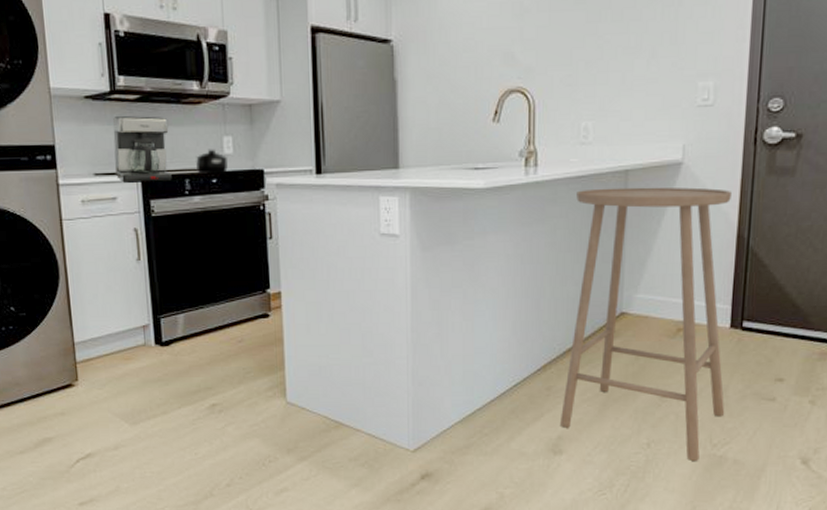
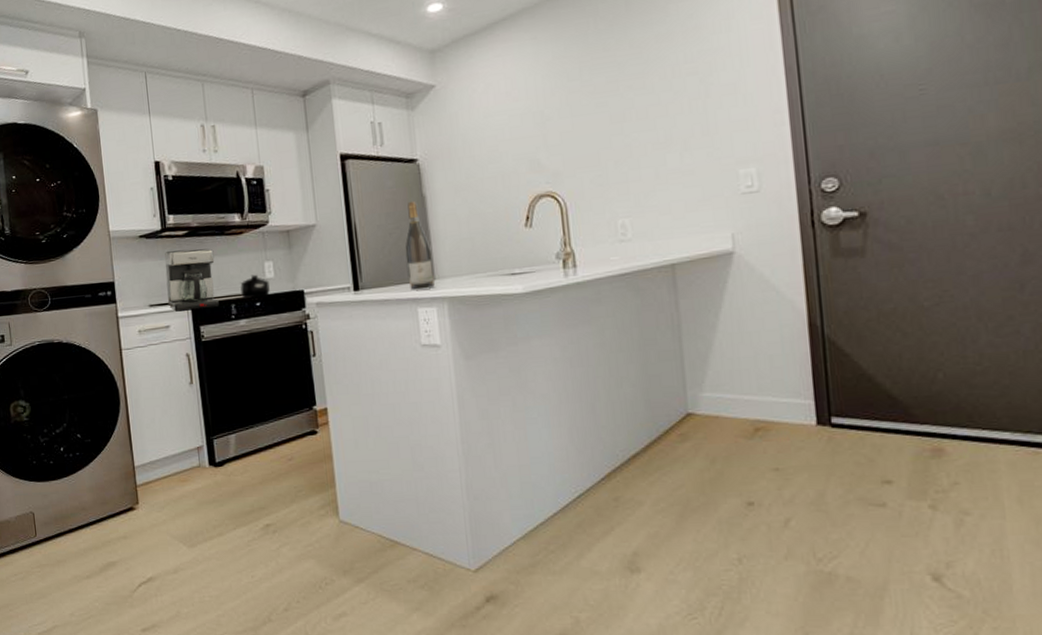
wine bottle: none [371,84,400,178] -> present [405,200,435,290]
stool: present [559,187,731,461] -> none [621,276,827,578]

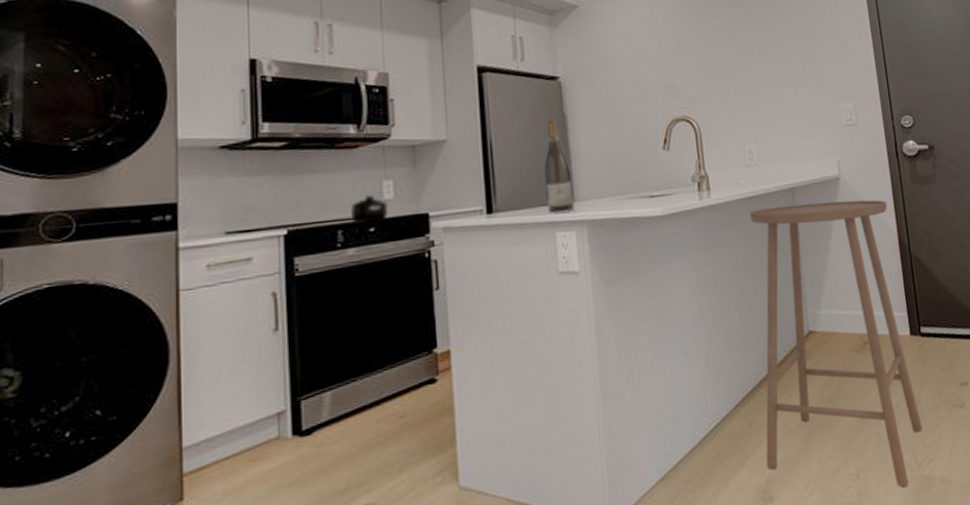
coffee maker: present [165,248,219,312] -> none [251,164,322,240]
stool: none [621,276,827,578] -> present [750,199,923,487]

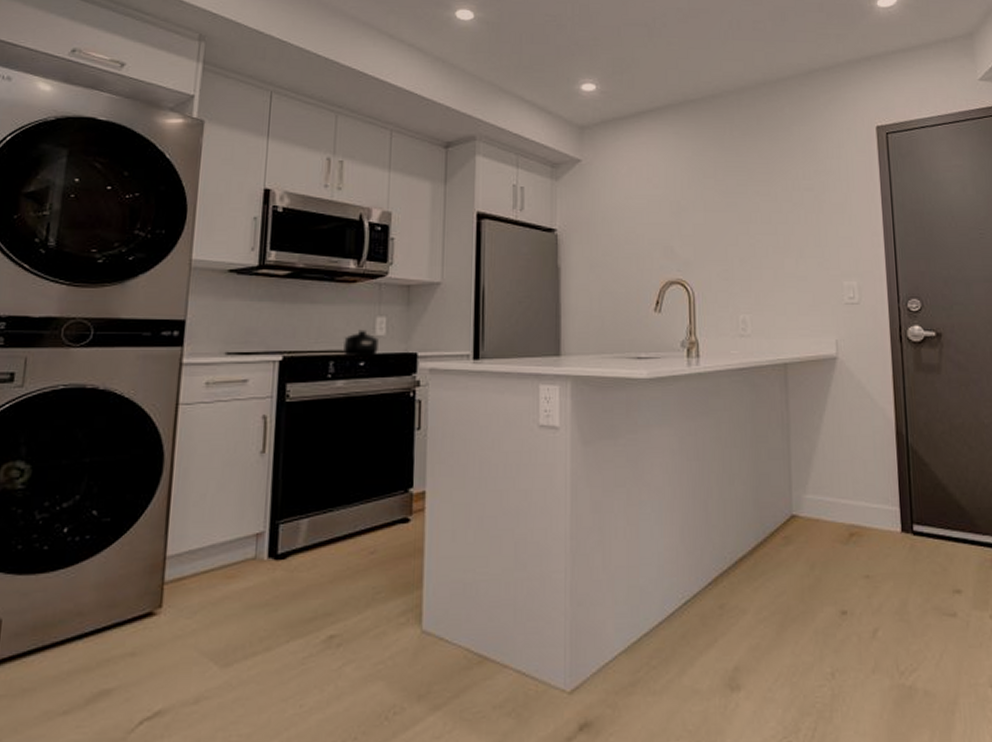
wine bottle: present [544,119,575,213] -> none [533,270,561,365]
stool: present [750,199,923,487] -> none [735,381,908,694]

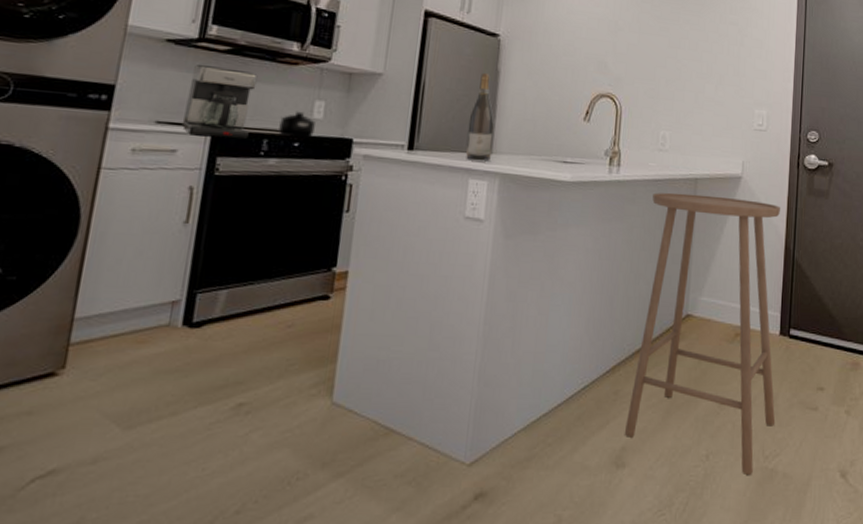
coffee maker: none [250,291,318,364] -> present [181,63,258,140]
wine bottle: none [533,270,561,365] -> present [465,72,495,162]
stool: none [735,381,908,694] -> present [624,192,780,474]

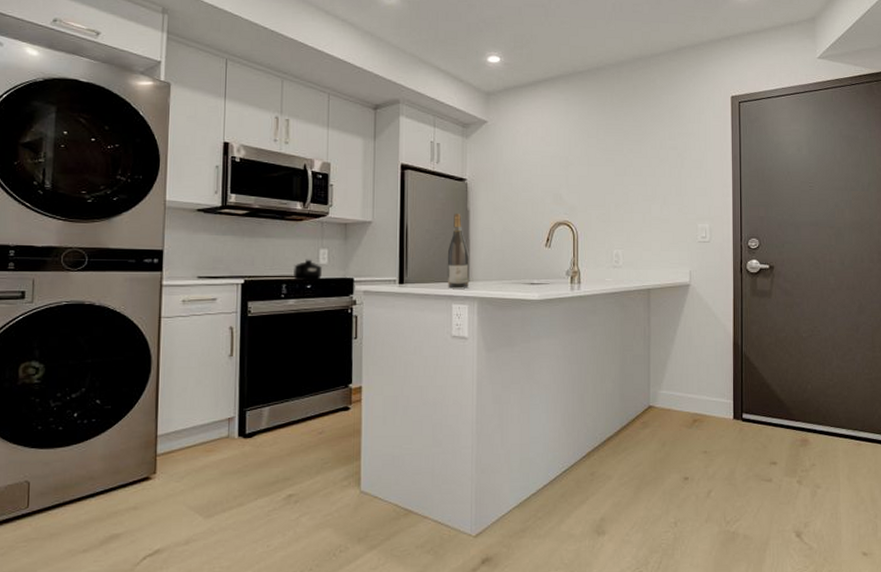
coffee maker: present [181,63,258,140] -> none [217,227,272,286]
stool: present [624,192,780,474] -> none [602,303,734,537]

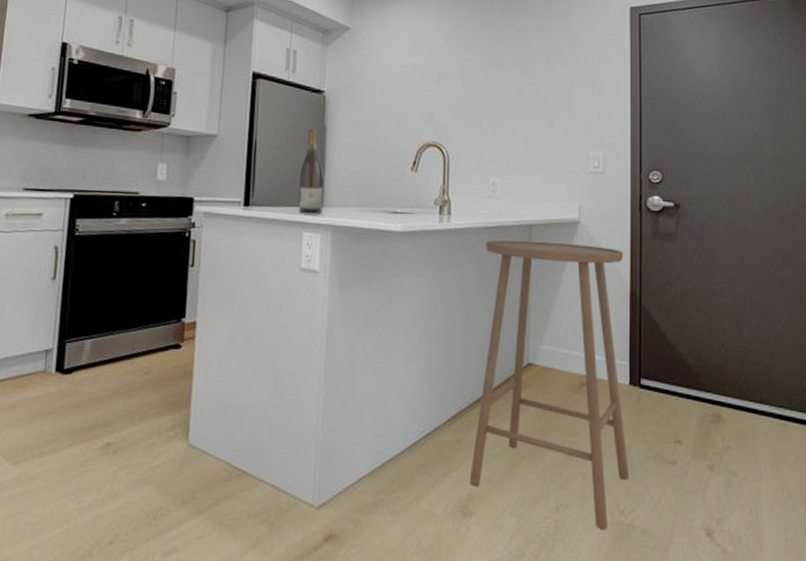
saucepan: present [294,259,322,283] -> none [128,174,159,201]
stool: none [602,303,734,537] -> present [469,240,630,529]

